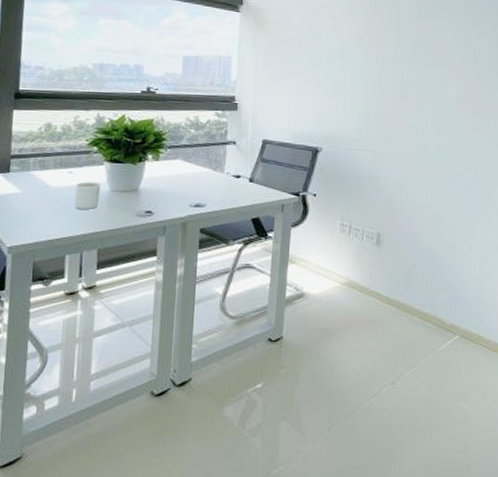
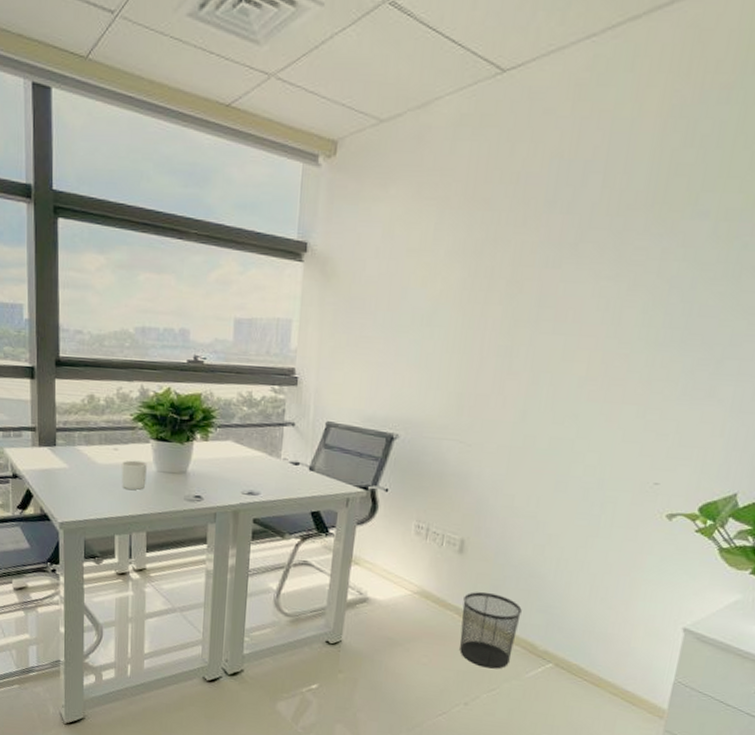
waste bin: none [383,278,430,346] -> present [460,592,522,669]

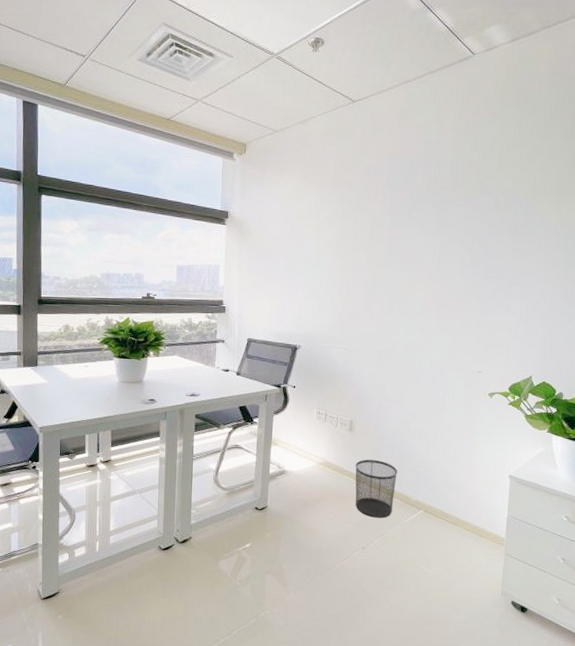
mug: present [121,460,147,491] -> none [90,374,111,398]

